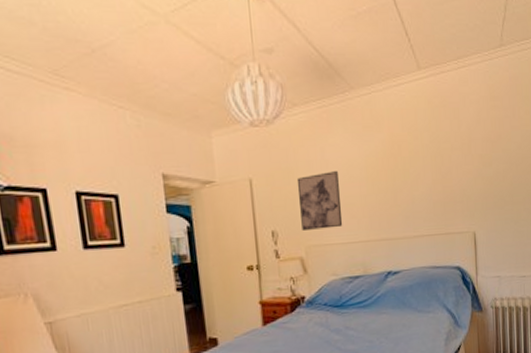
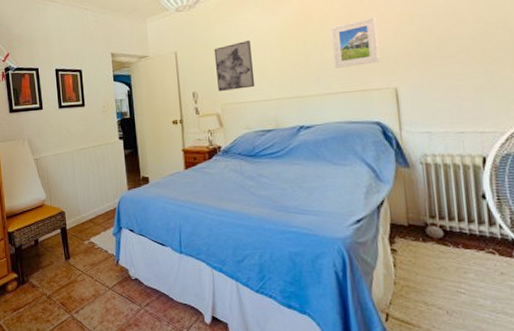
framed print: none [419,156,461,209] -> present [330,17,379,68]

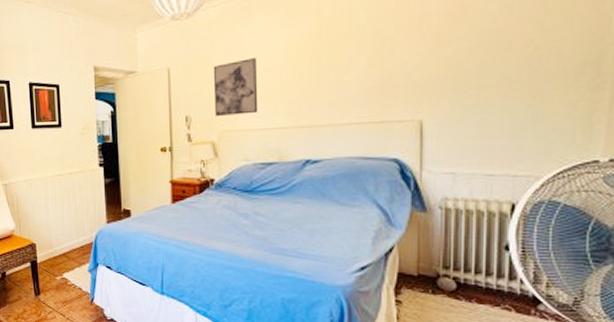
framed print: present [330,17,379,68] -> none [351,35,407,95]

